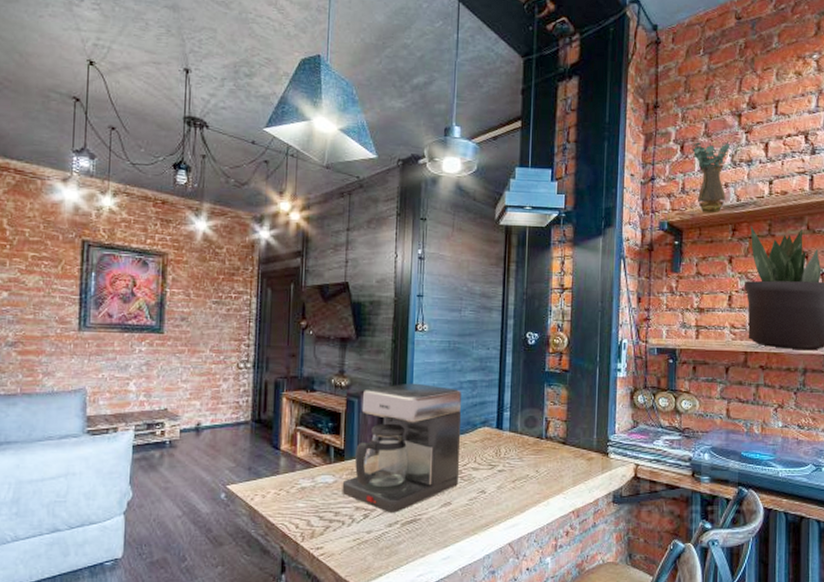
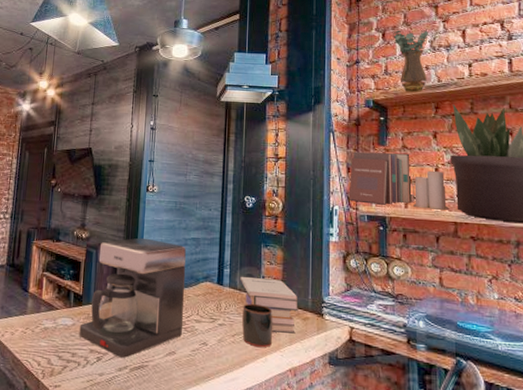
books: none [521,418,583,475] -> present [240,276,299,334]
mug: none [522,446,556,492] -> present [241,303,273,348]
books: none [638,279,707,338] -> present [348,151,414,206]
candle: none [704,295,740,341] -> present [413,168,449,211]

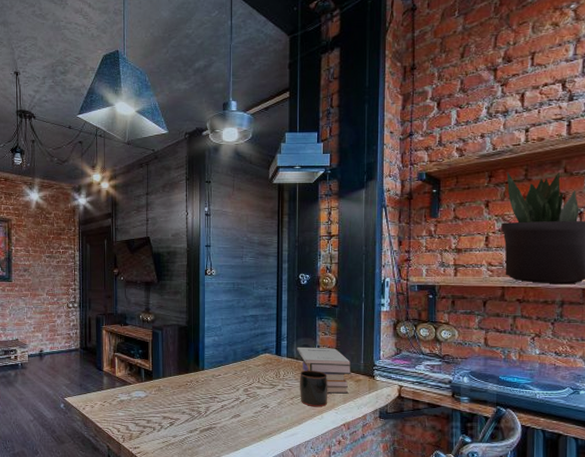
coffee maker: present [79,237,186,358] -> none [152,317,246,422]
books: present [348,151,414,206] -> none [400,224,464,276]
vase: present [392,28,428,93] -> none [447,94,485,163]
candle: present [413,168,449,211] -> none [463,236,498,277]

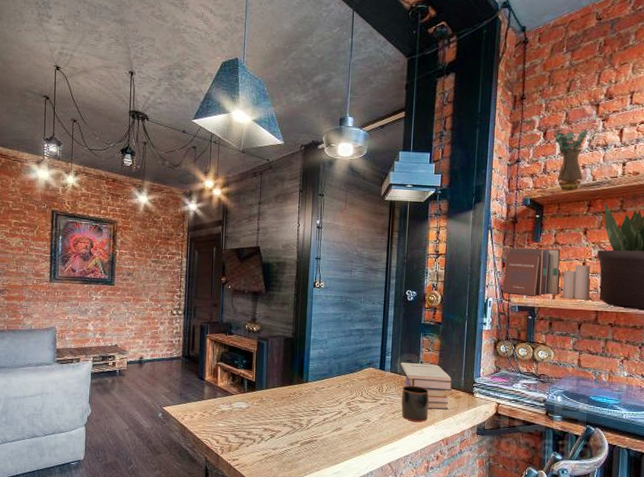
books: none [400,224,464,276] -> present [502,248,563,298]
vase: none [447,94,485,163] -> present [553,127,588,192]
candle: none [463,236,498,277] -> present [560,262,592,301]

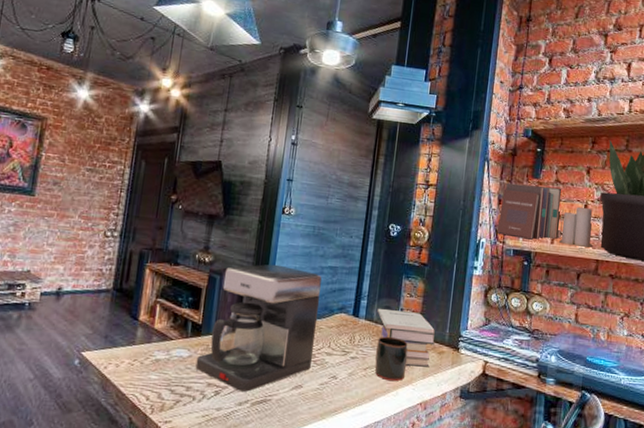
coffee maker: none [253,330,351,434] -> present [195,264,322,392]
vase: present [553,127,588,192] -> none [558,56,595,126]

